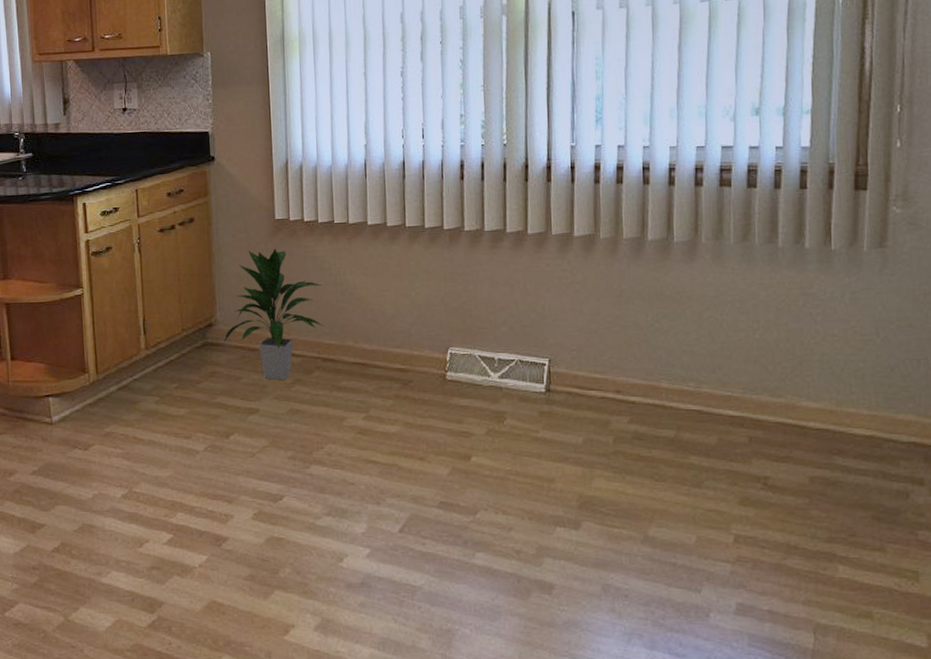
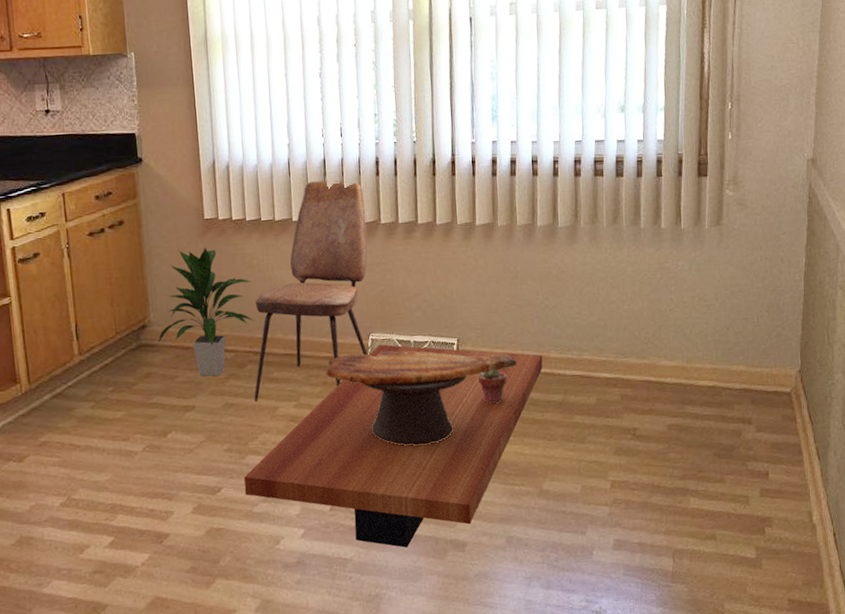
coffee table: none [307,359,651,582] -> present [244,344,543,548]
dining chair: none [321,183,449,411] -> present [254,180,368,402]
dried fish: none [398,367,619,472] -> present [325,350,517,446]
potted succulent: none [571,396,607,434] -> present [477,369,507,404]

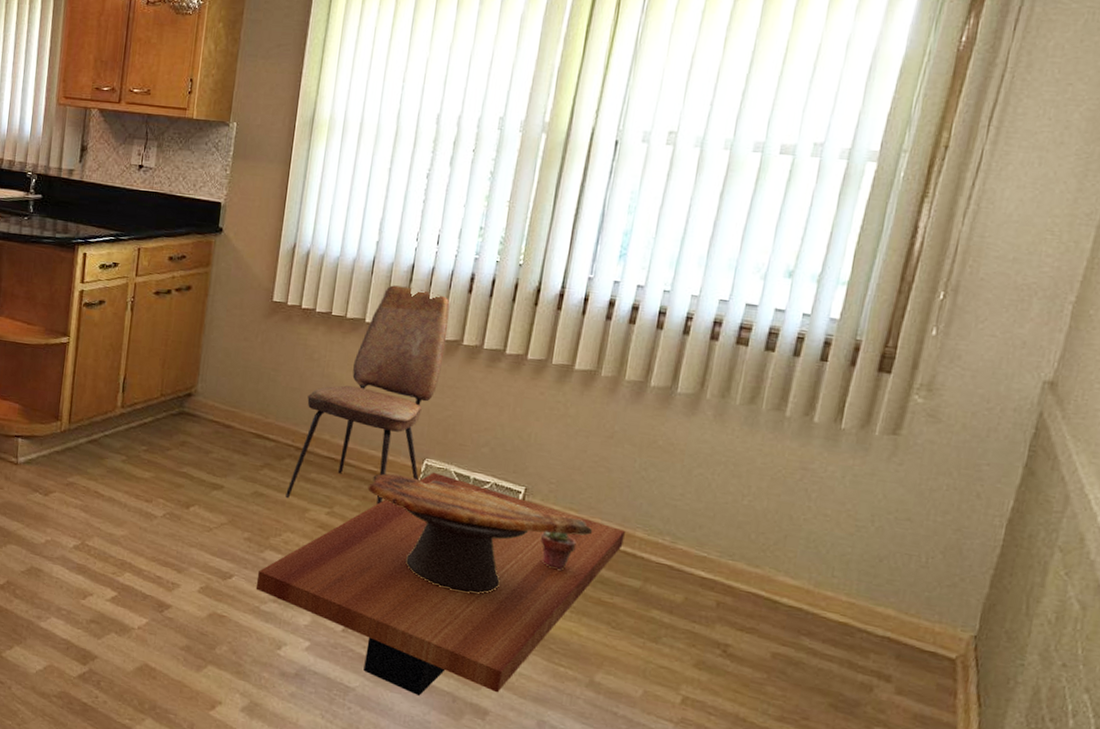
indoor plant: present [158,247,254,377] -> none [200,327,309,462]

